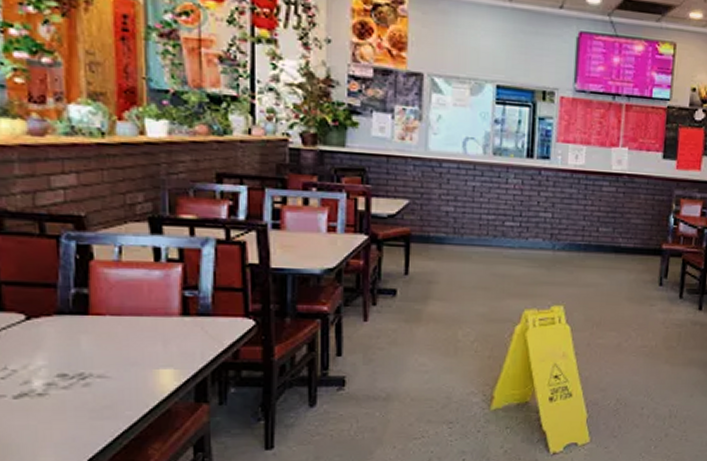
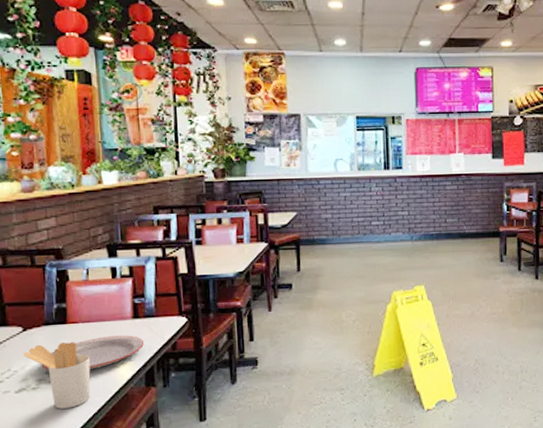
utensil holder: none [27,338,120,423] -> present [24,342,91,409]
plate: none [51,335,196,375] -> present [41,335,145,370]

